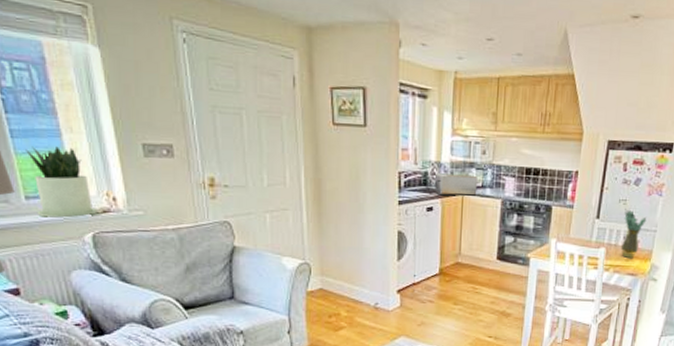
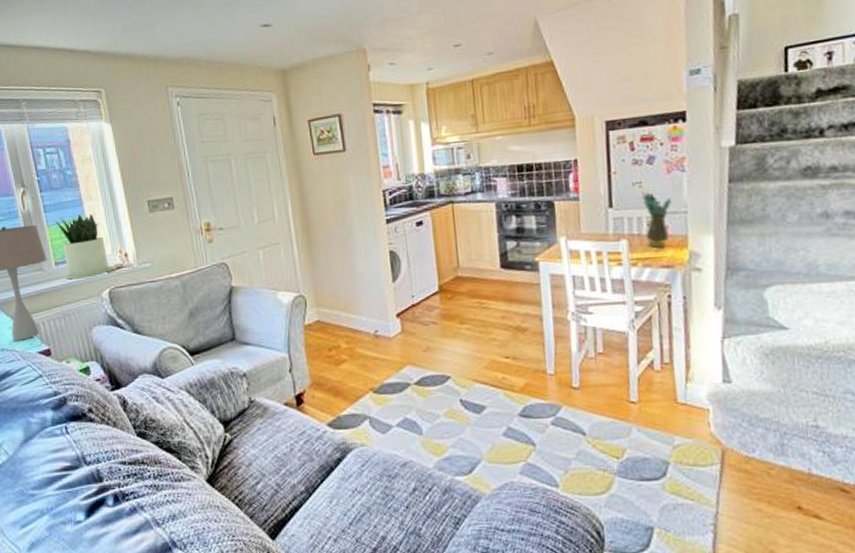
toaster: present [435,173,478,197] -> none [421,181,468,208]

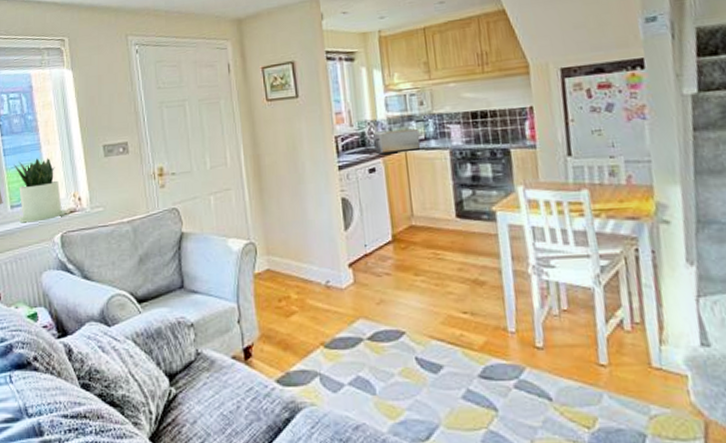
toaster: none [421,181,468,208] -> present [373,128,421,155]
vase: present [642,192,672,249] -> none [601,140,634,199]

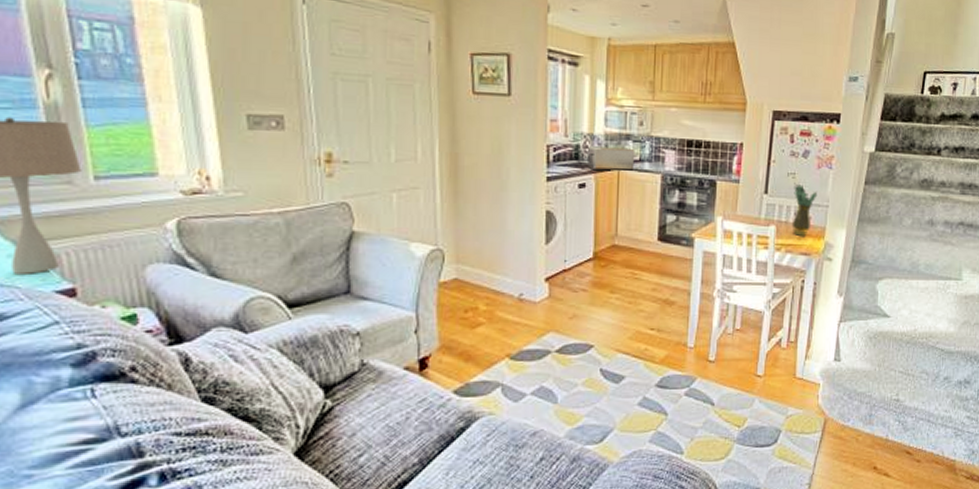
planter: present [14,157,67,223] -> none [100,118,188,202]
vase: none [601,140,634,199] -> present [791,183,818,237]

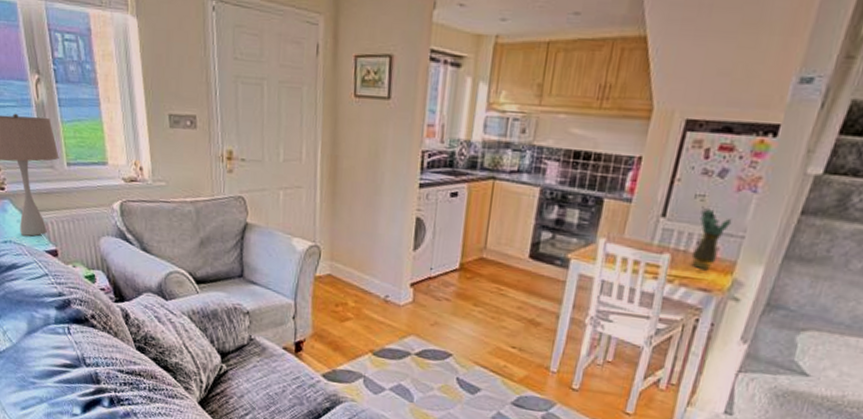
toaster: present [588,146,635,172] -> none [461,154,514,183]

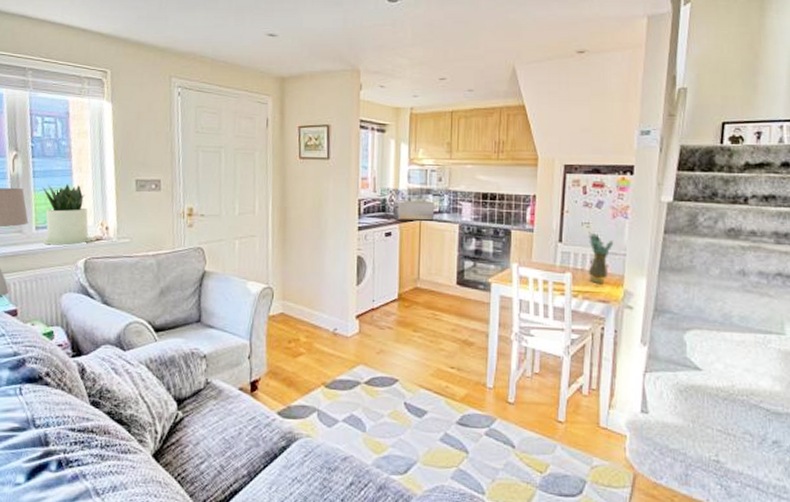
planter: none [70,115,127,186] -> present [42,184,93,246]
toaster: none [461,154,514,183] -> present [393,200,435,222]

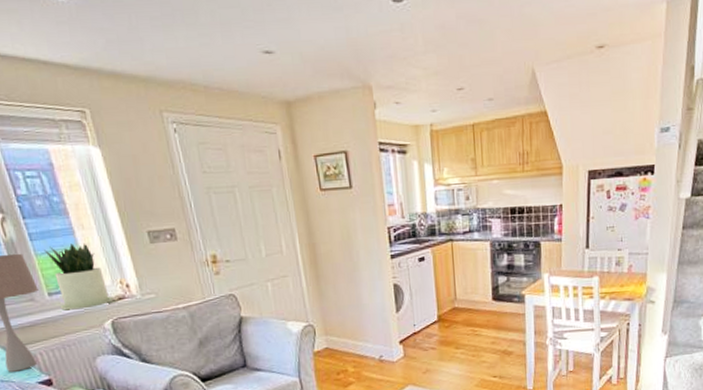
toaster: present [393,200,435,222] -> none [423,221,466,245]
vase: present [588,232,614,285] -> none [613,235,637,284]

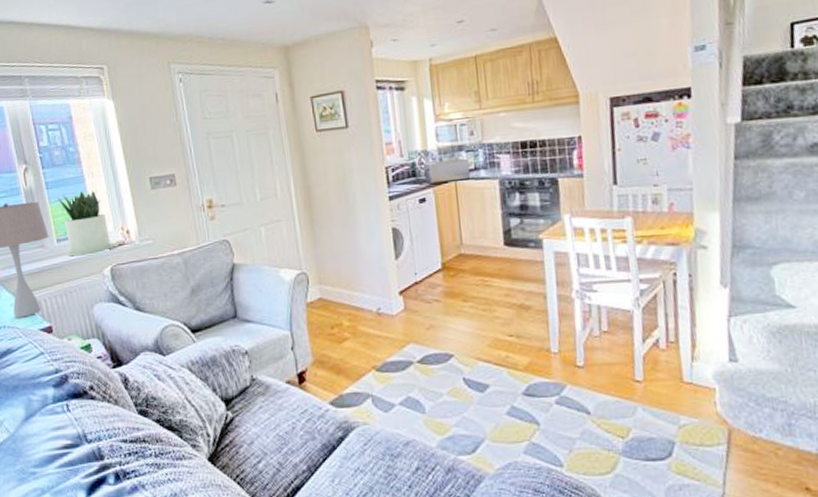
toaster: none [423,221,466,245] -> present [424,158,471,185]

